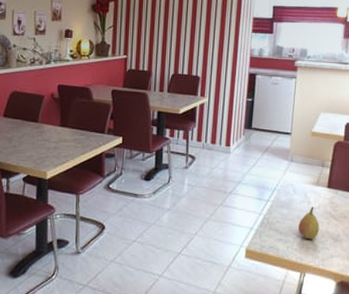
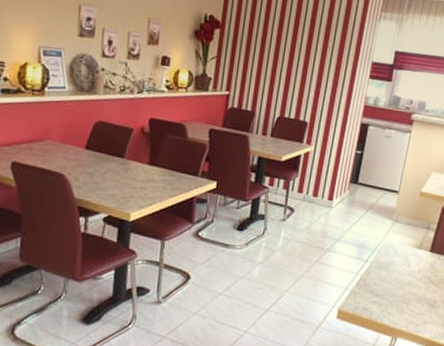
fruit: present [298,206,319,240] -> none [395,270,417,304]

